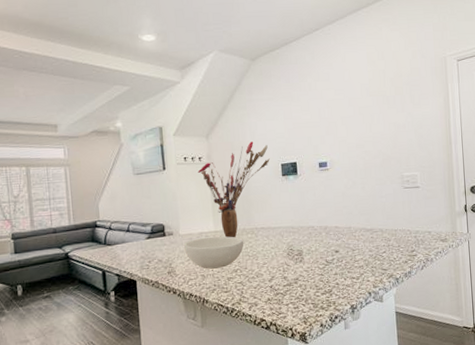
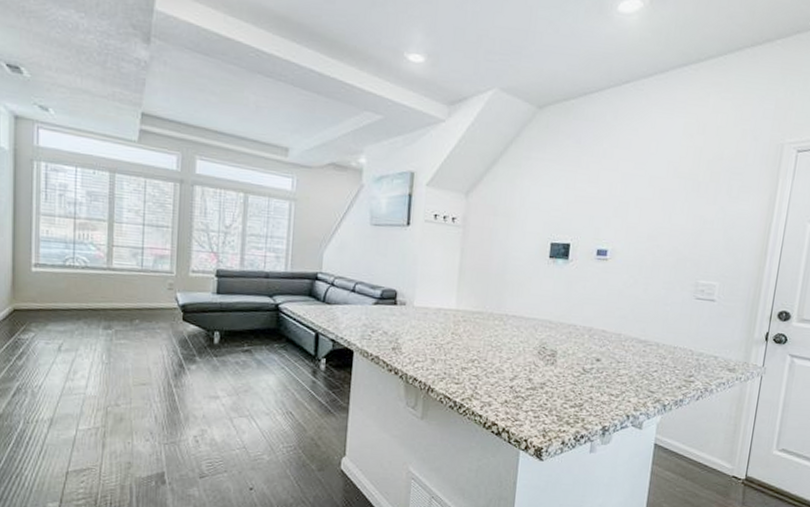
bowl: present [184,236,244,269] -> none [416,314,489,355]
bouquet: present [197,141,270,238] -> none [448,209,539,322]

